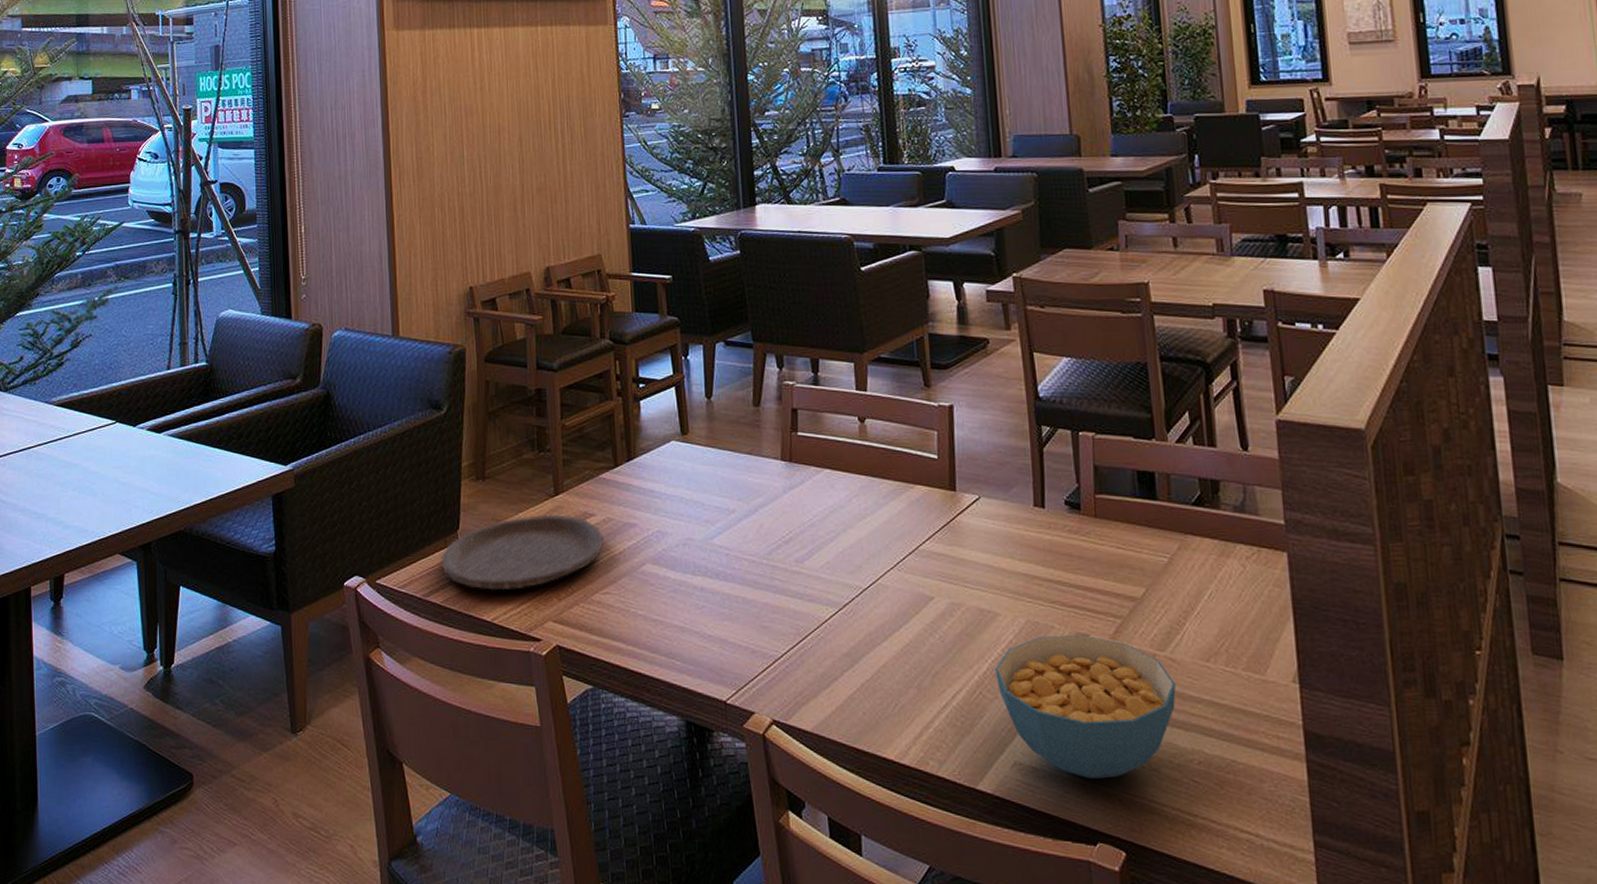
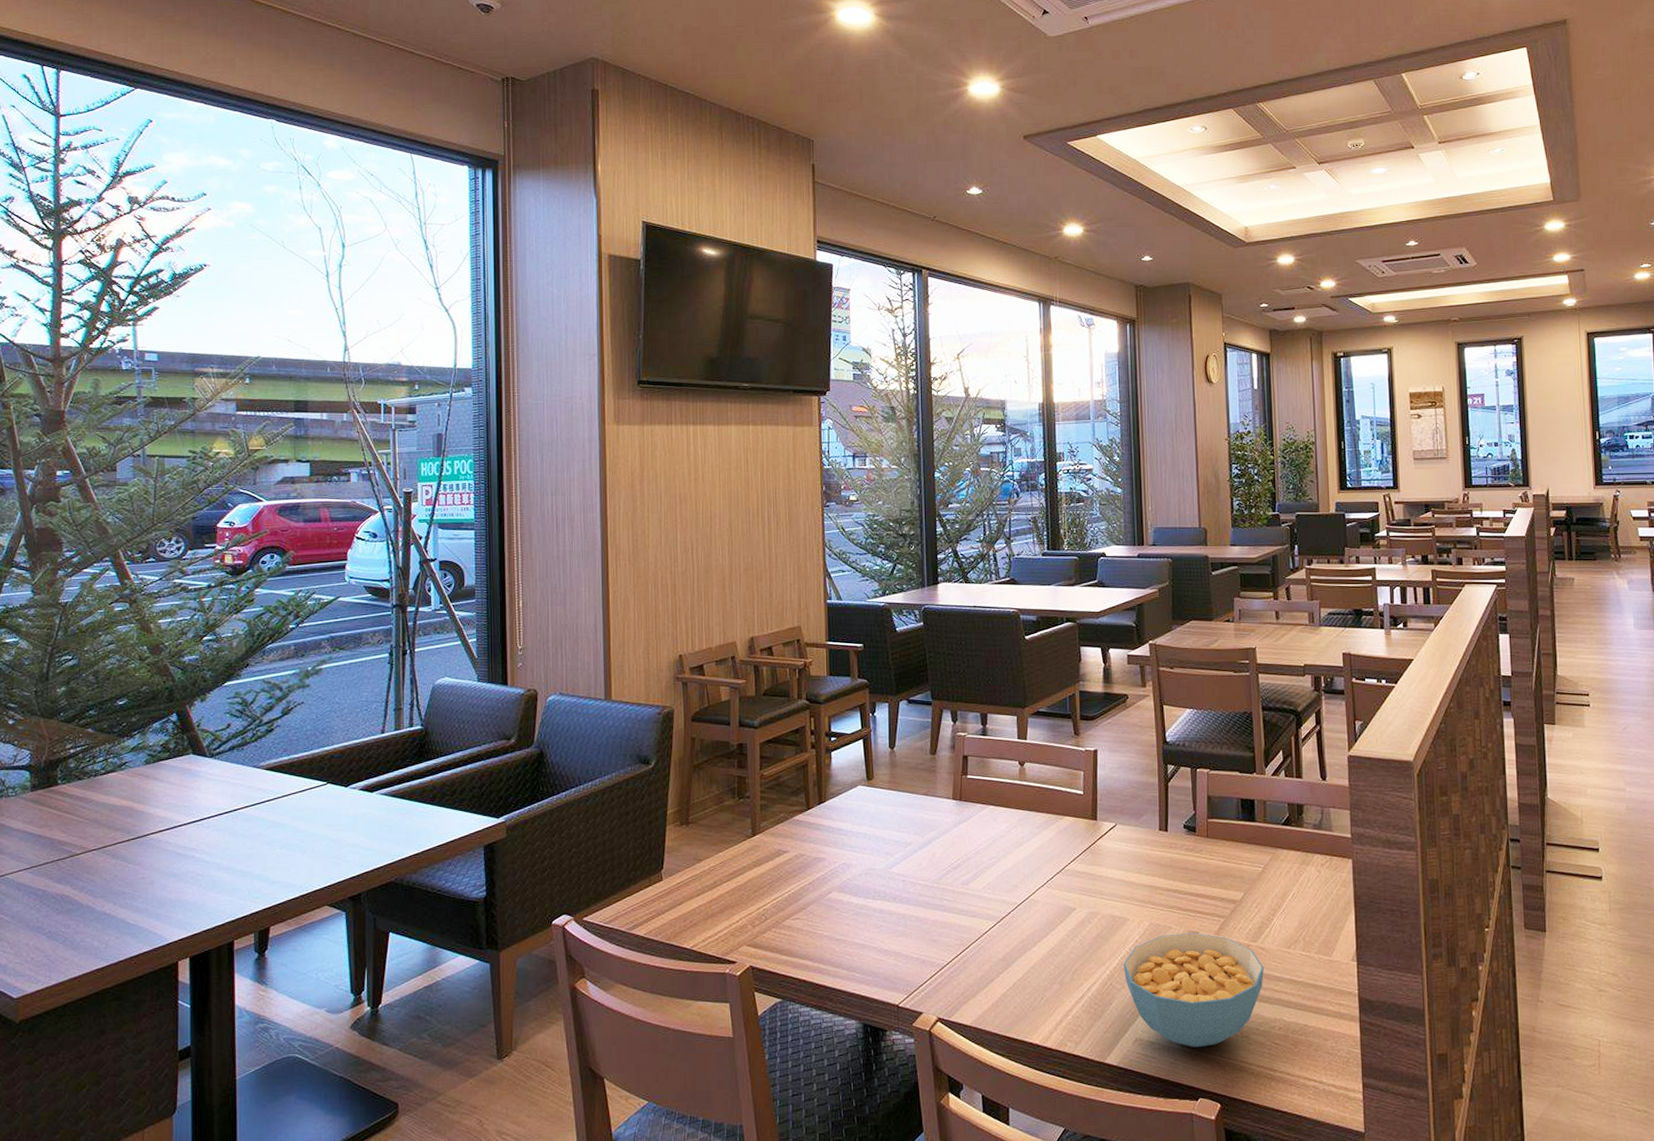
plate: present [441,514,604,591] -> none [645,852,795,922]

